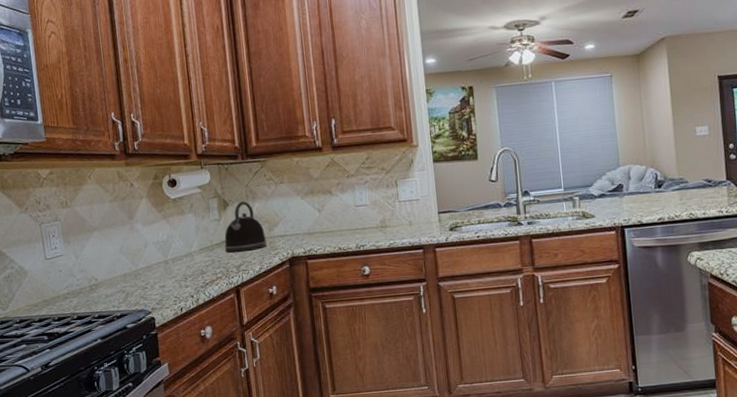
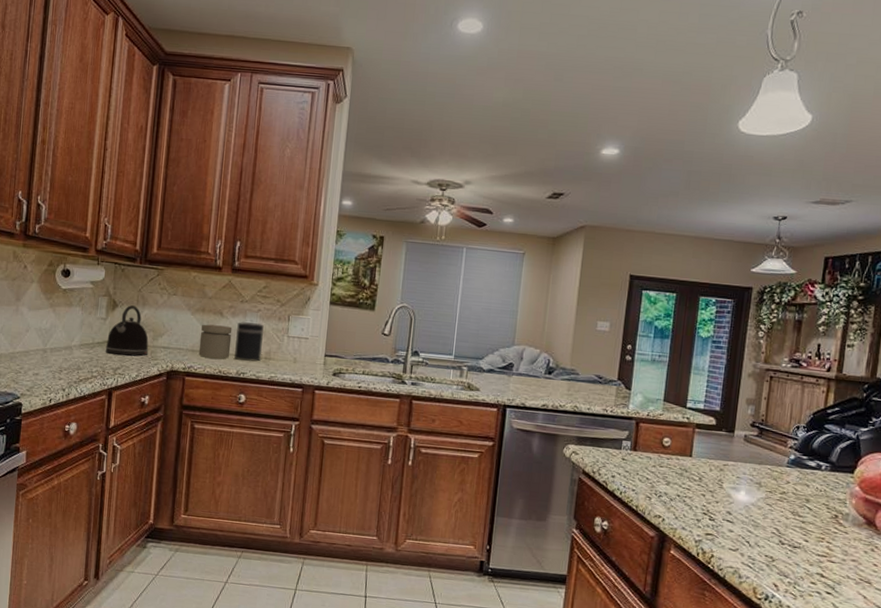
jar: none [313,203,347,238] -> present [198,324,233,359]
cylinder: none [348,194,378,235] -> present [234,322,264,362]

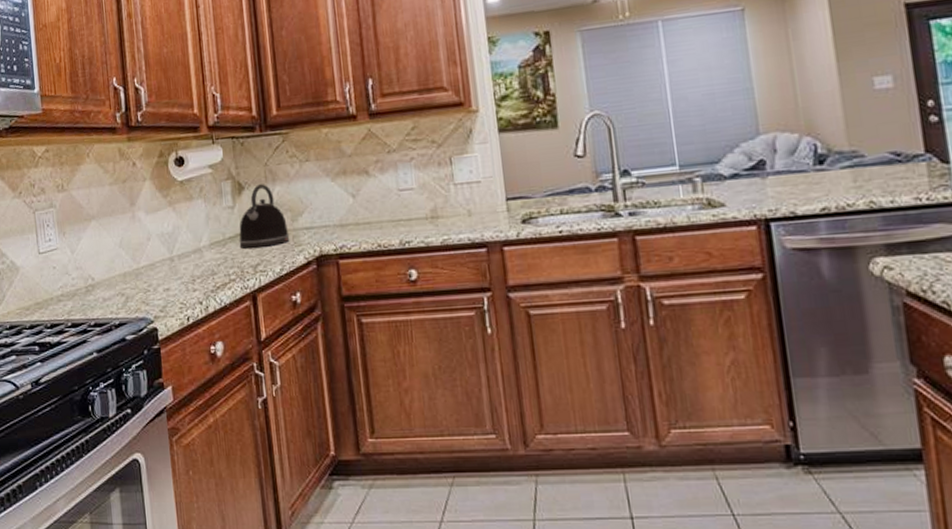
jar: present [198,324,233,359] -> none [345,186,388,232]
cylinder: present [234,322,264,362] -> none [389,174,427,228]

